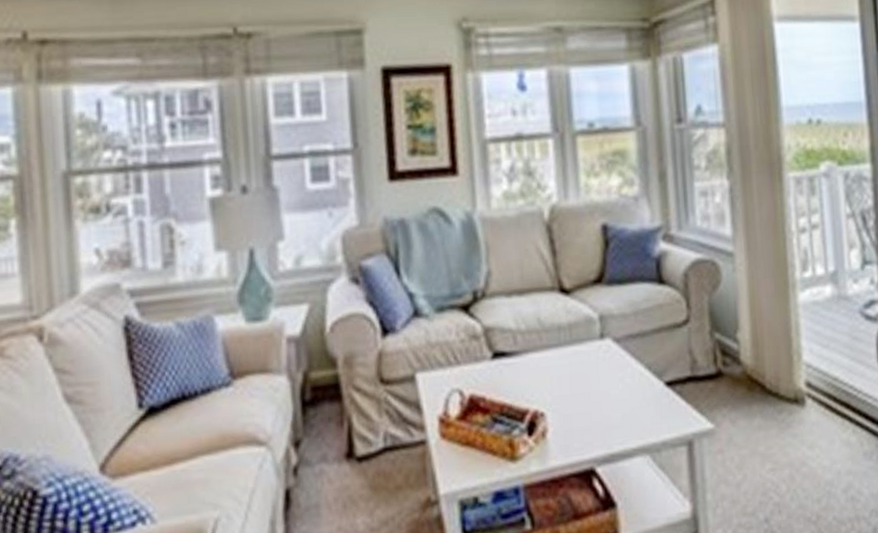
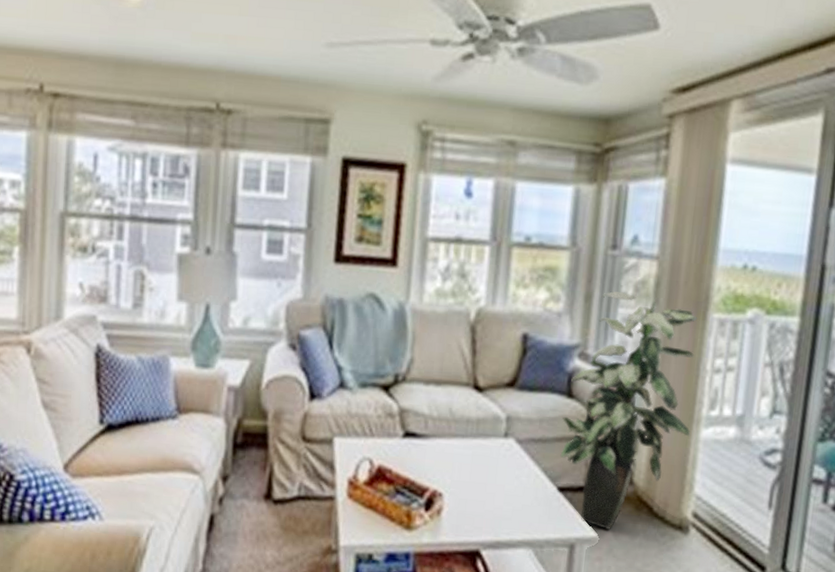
indoor plant: none [658,165,788,419] -> present [560,291,697,531]

